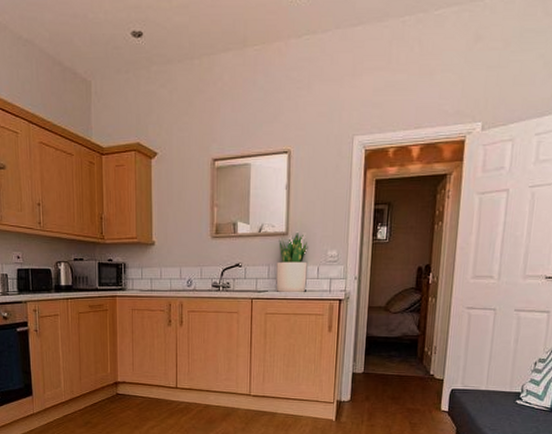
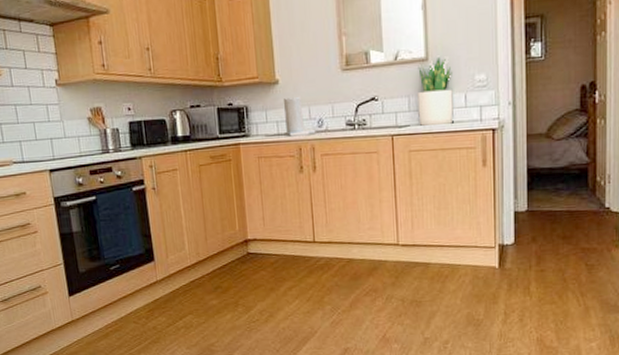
paper towel: none [156,257,185,293] -> present [284,96,316,137]

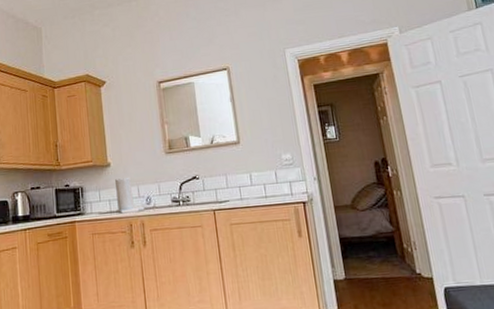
planter: present [417,57,454,126] -> none [231,140,267,201]

